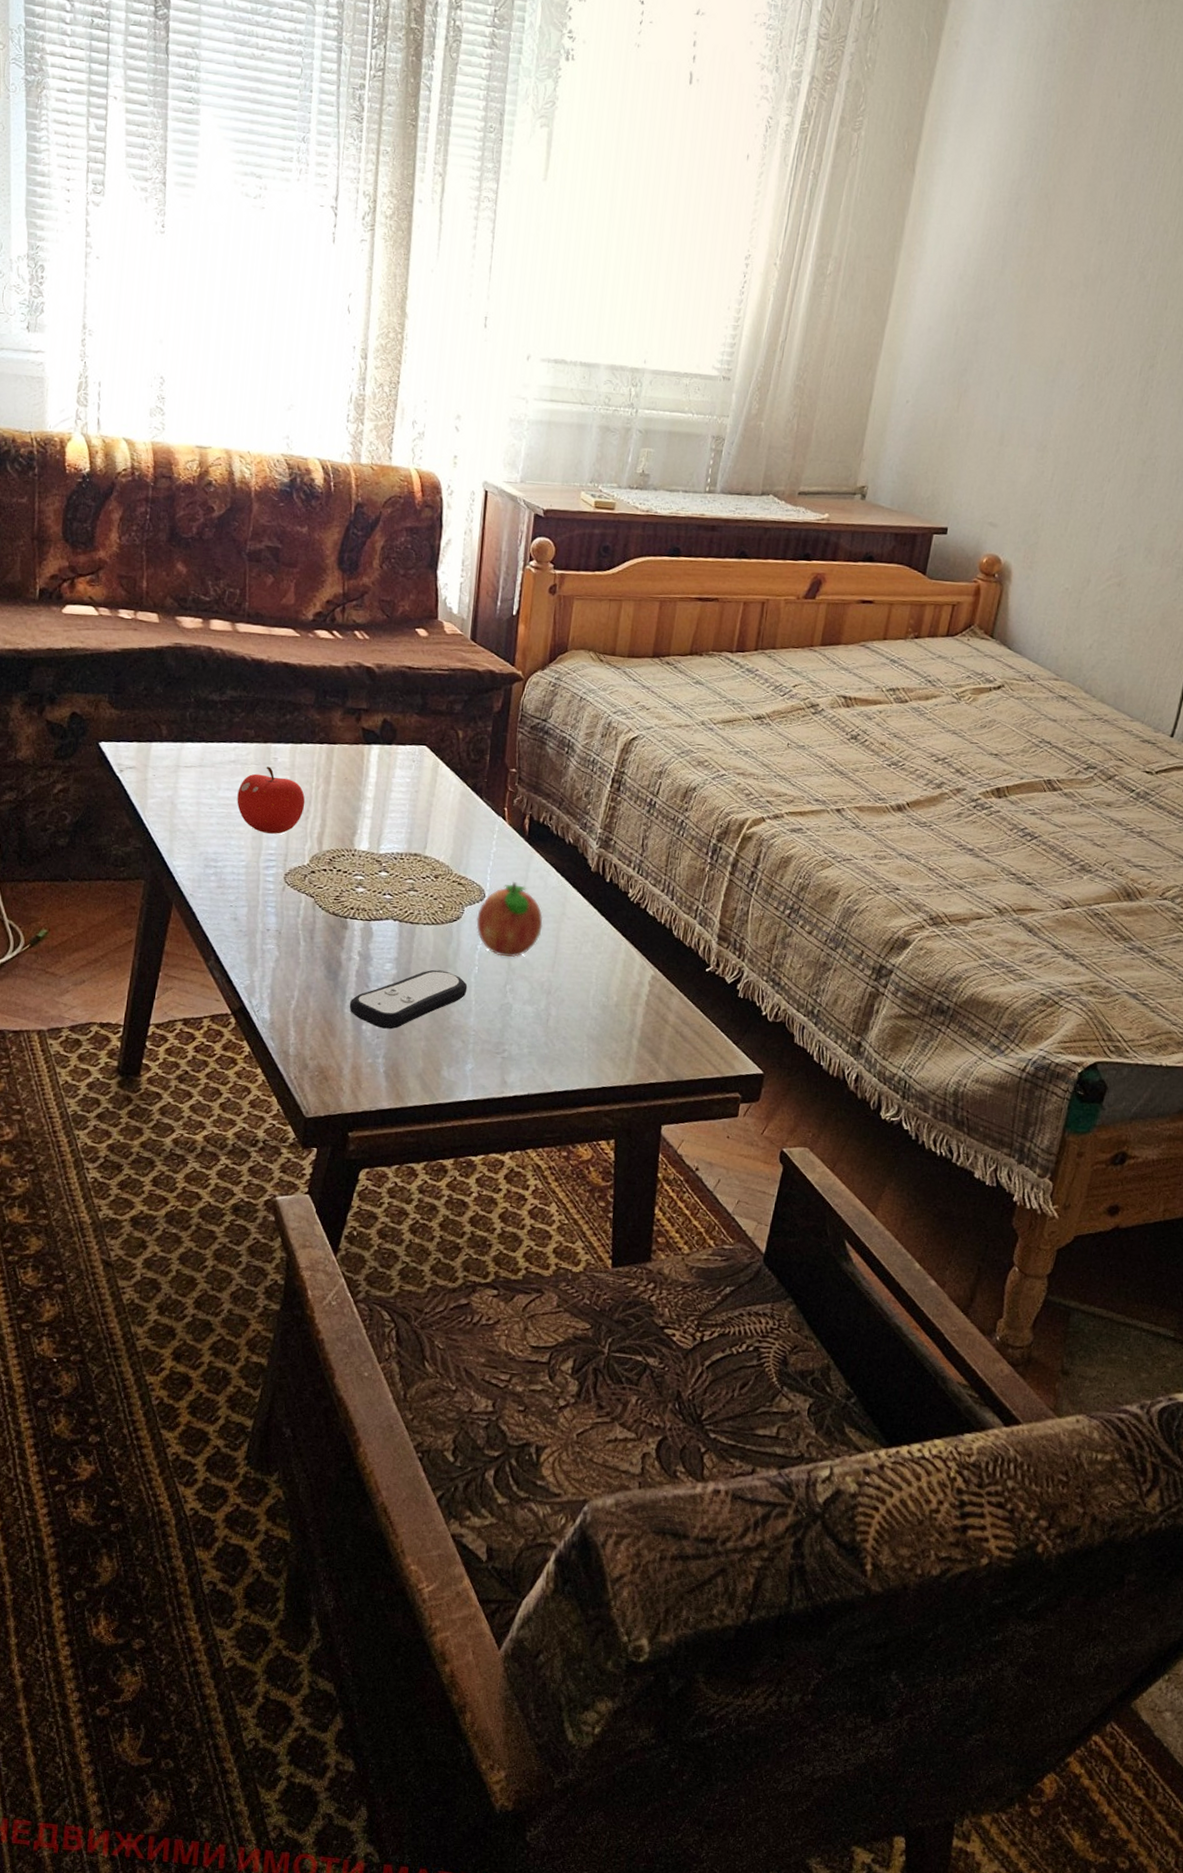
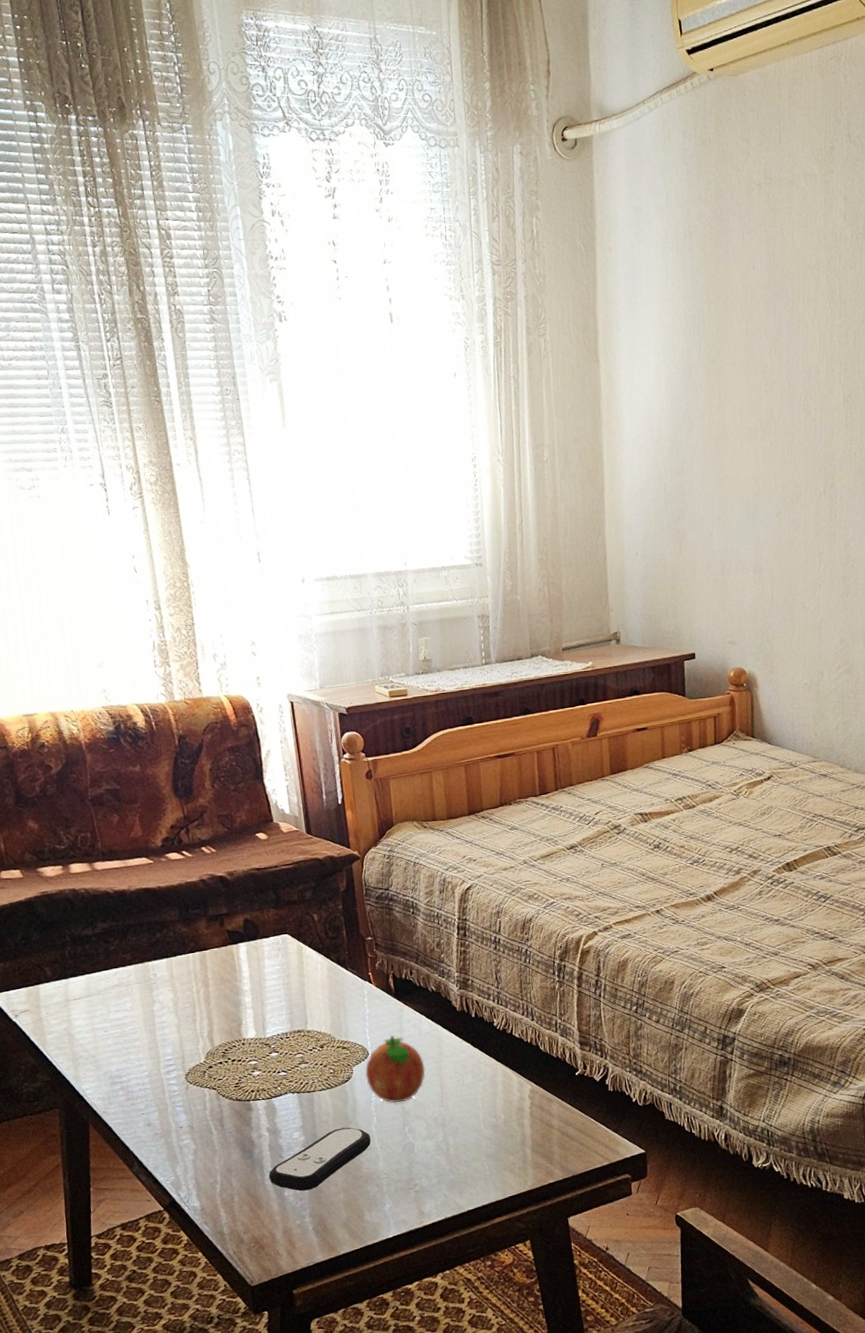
fruit: present [237,766,306,834] -> none [127,983,191,1043]

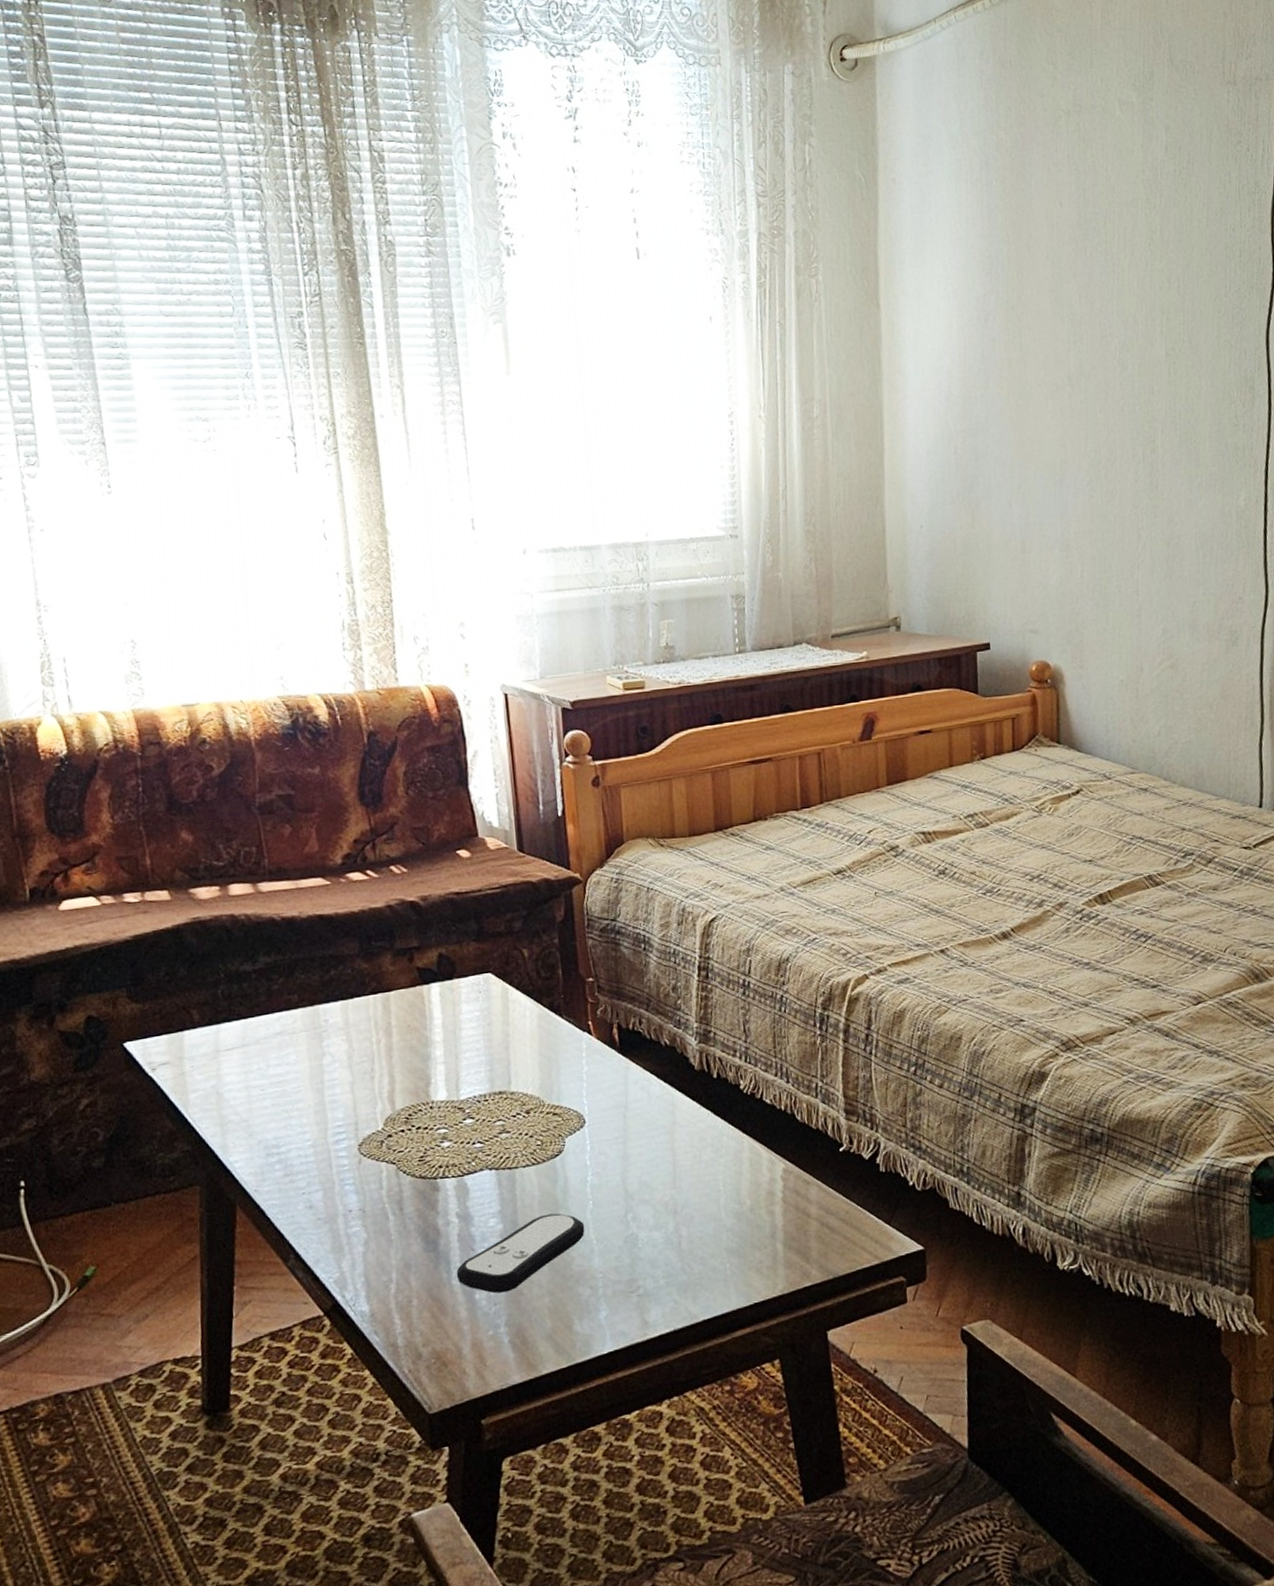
fruit: present [365,1035,425,1103] -> none [580,1099,655,1184]

